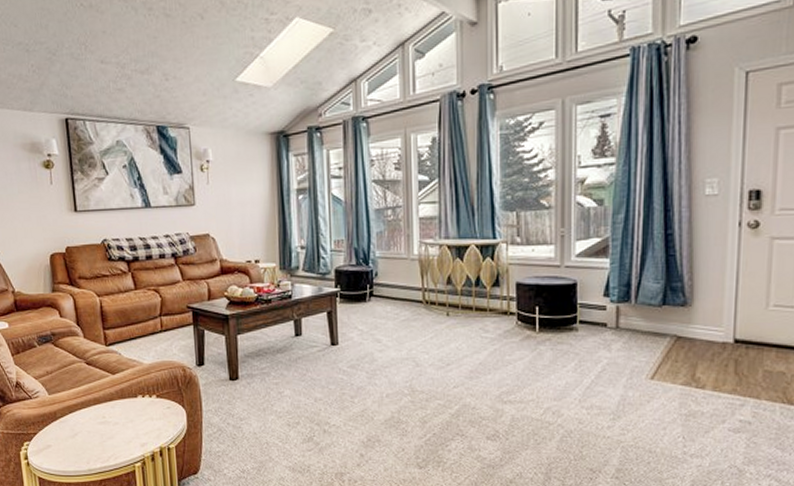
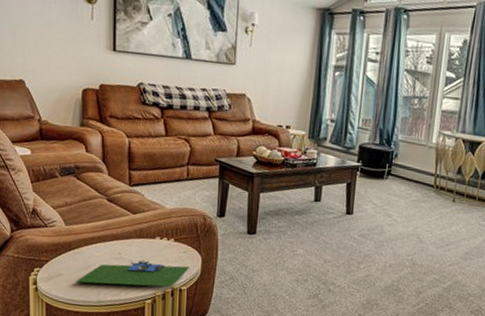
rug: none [64,421,175,452] -> present [75,260,189,287]

